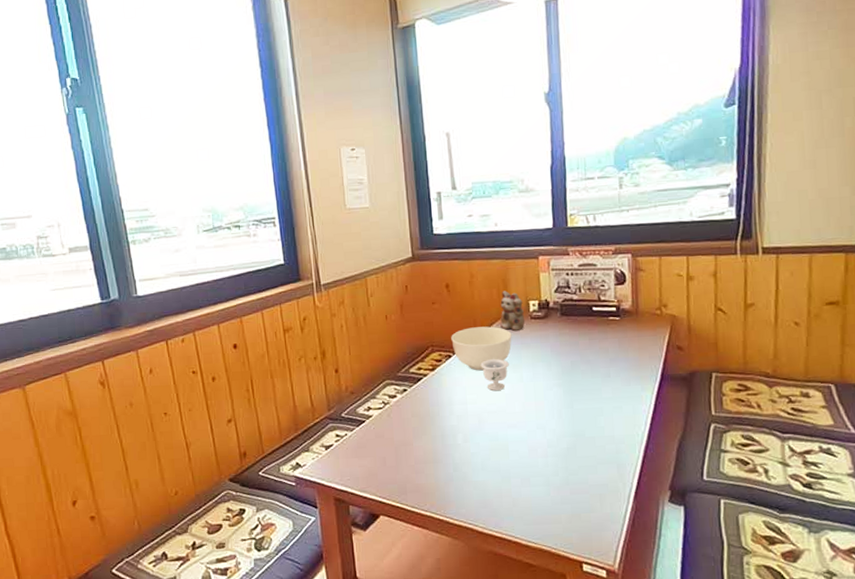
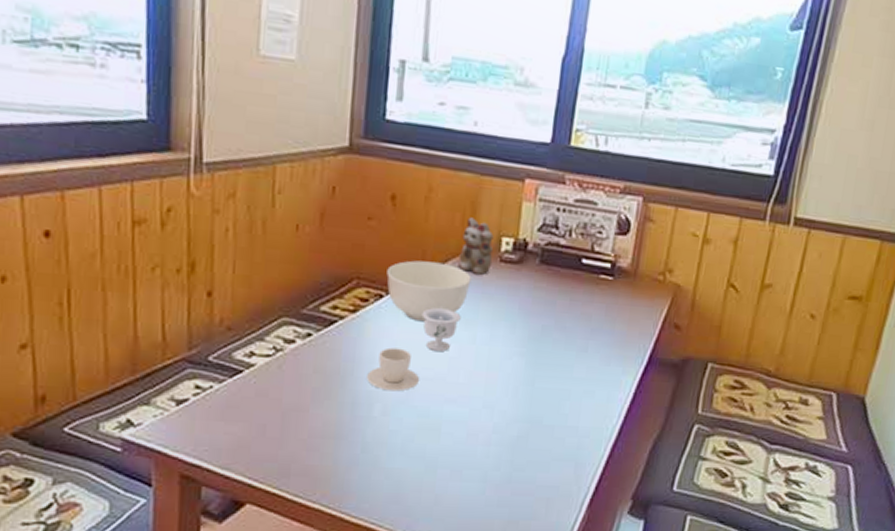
teacup: none [449,392,487,424] -> present [367,347,420,392]

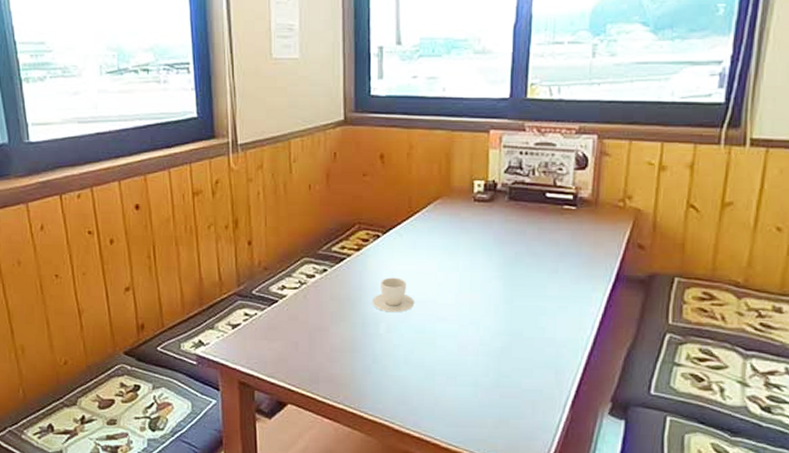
bowl: present [386,260,472,322] -> none [381,206,451,255]
teacup: present [421,307,461,351] -> none [412,242,445,278]
decorative figurine: present [458,217,494,275] -> none [439,167,468,213]

